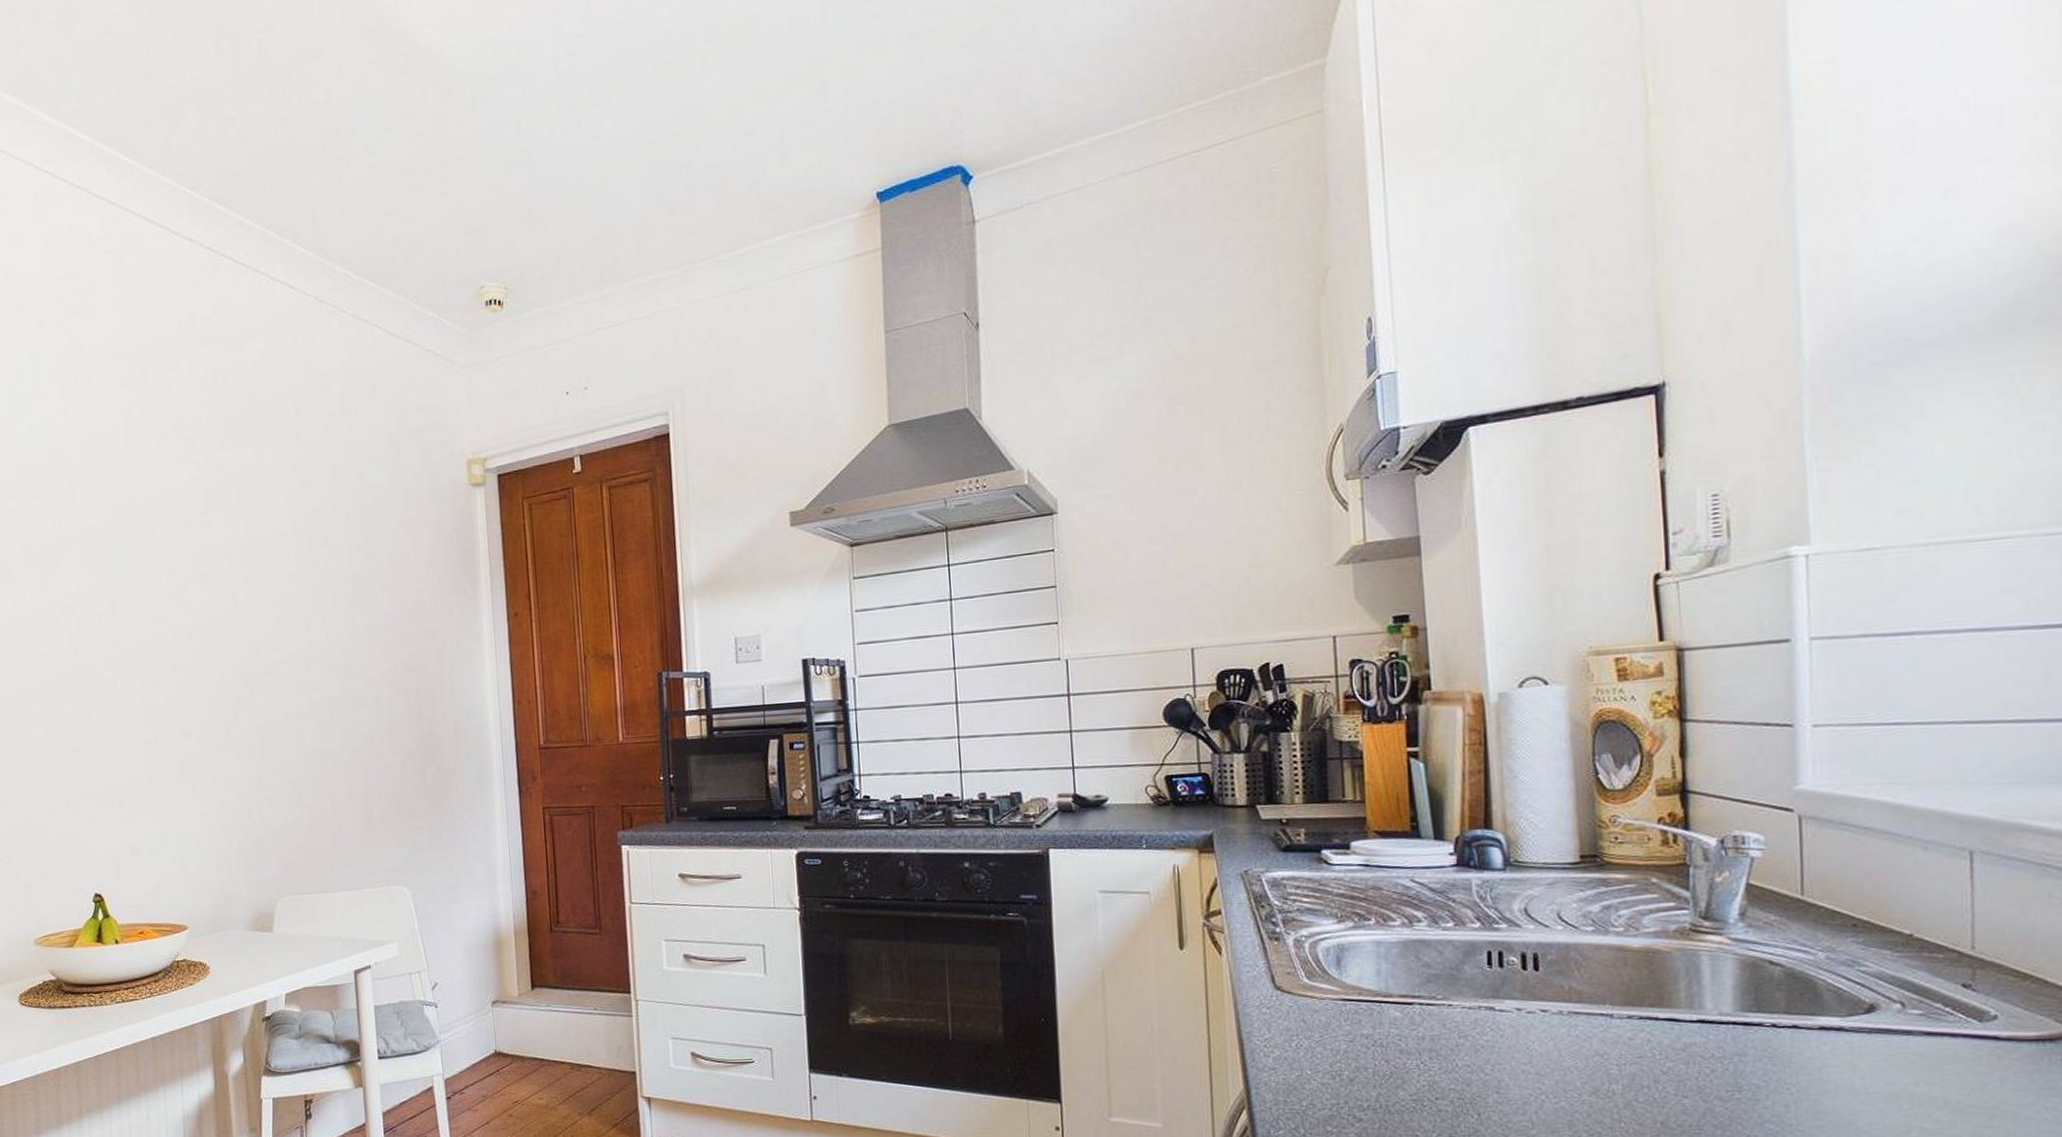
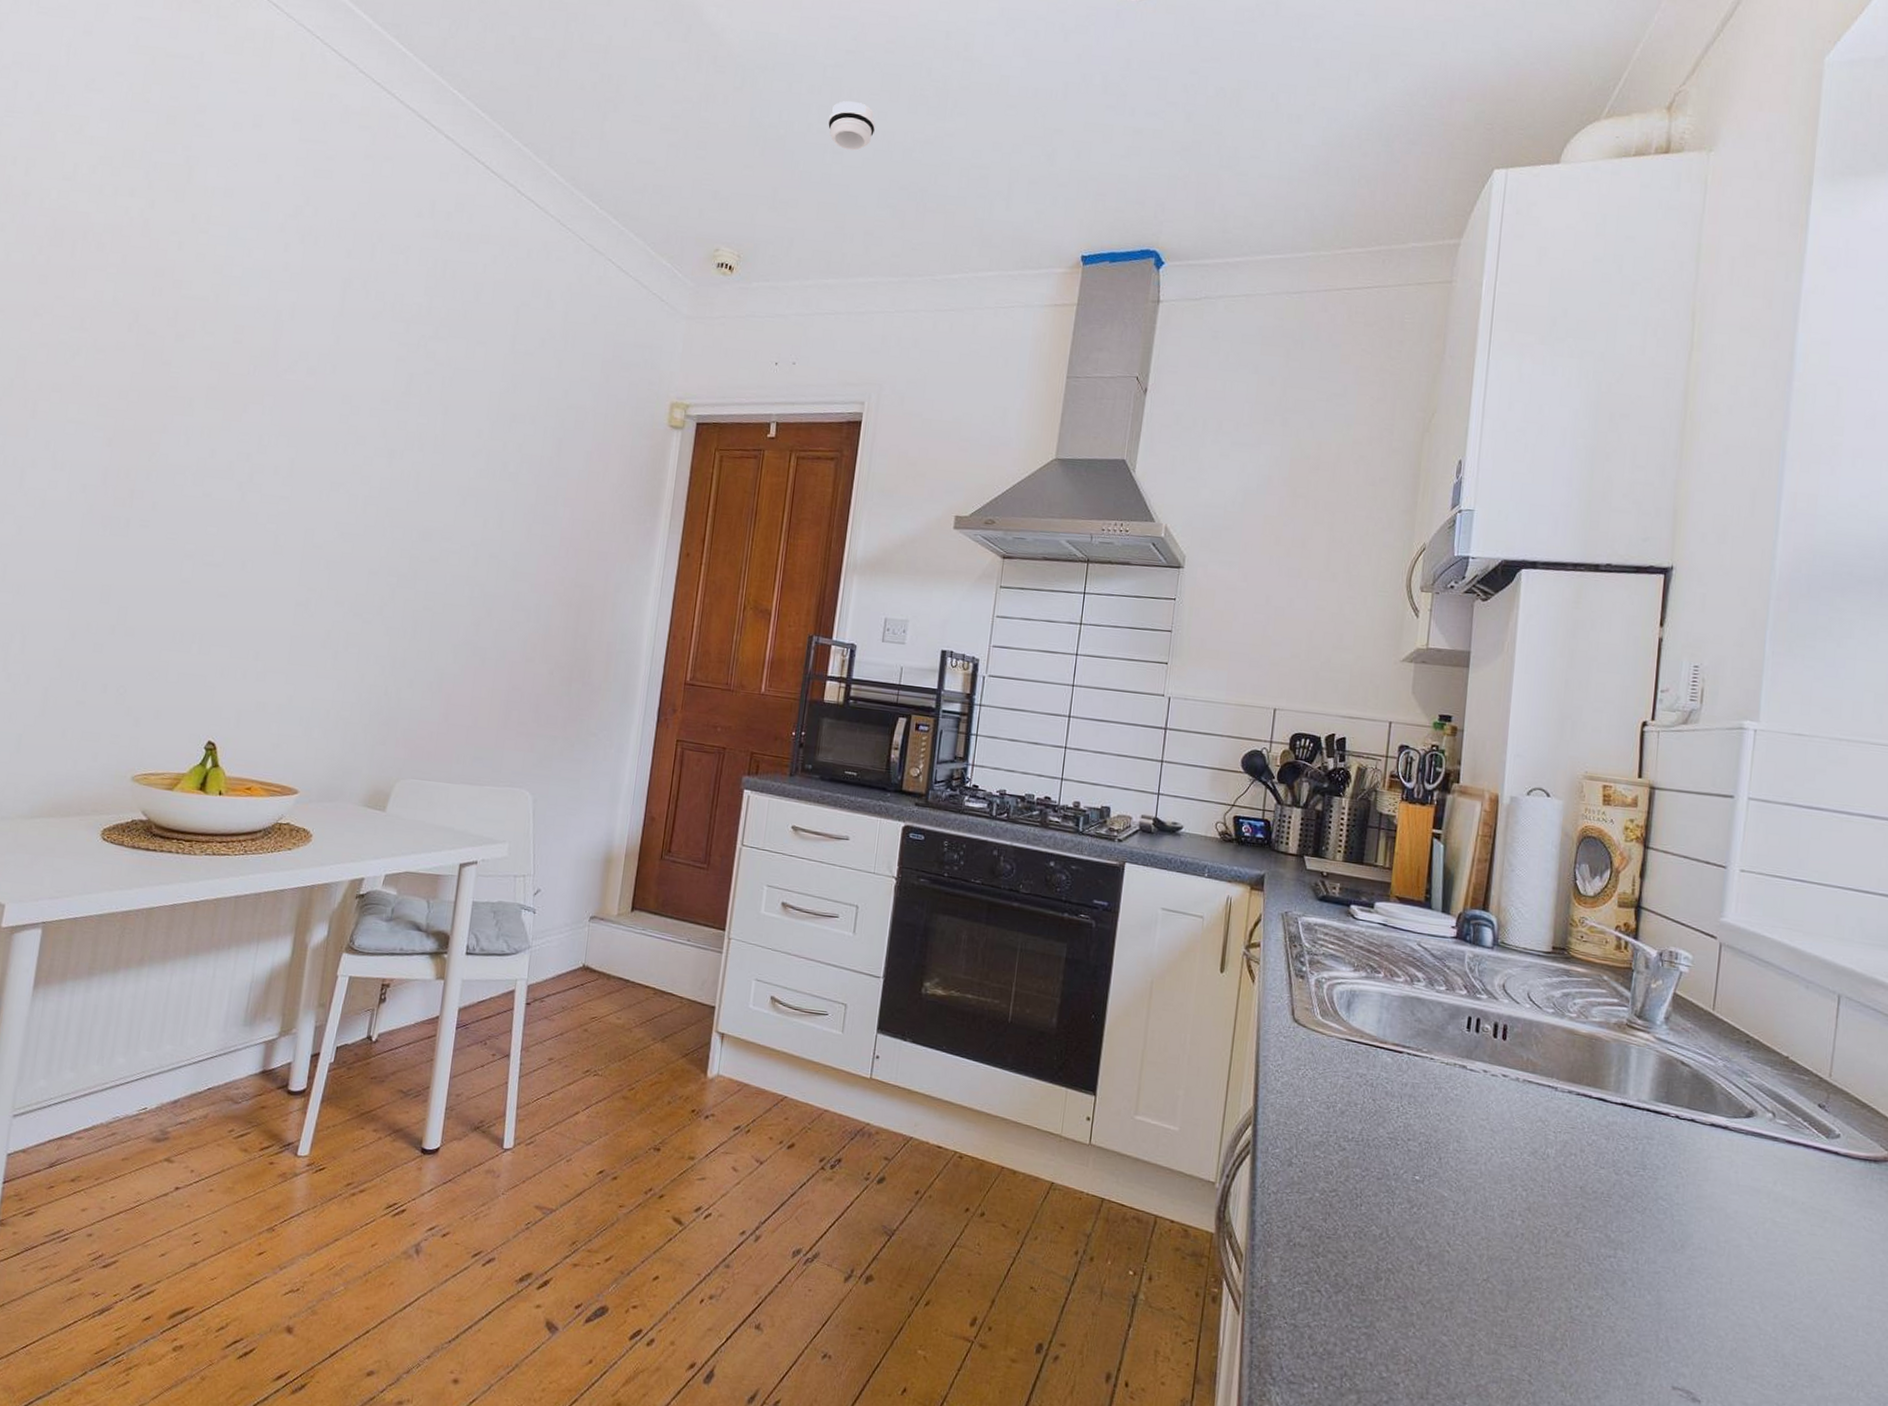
smoke detector: none [571,88,623,144] -> present [828,101,876,151]

